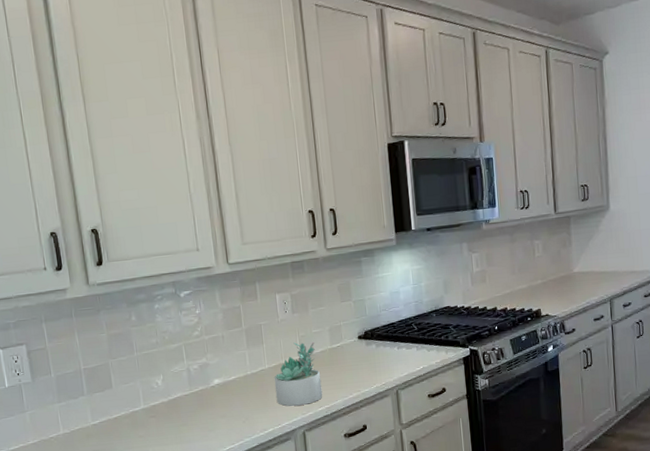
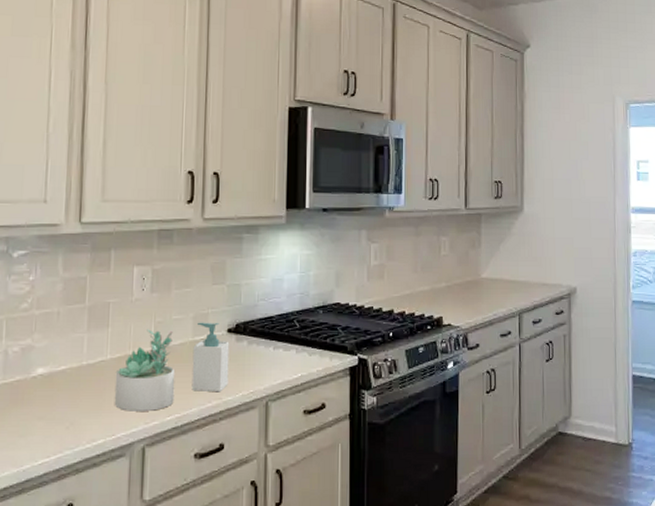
soap bottle: none [332,332,364,387] -> present [191,322,230,393]

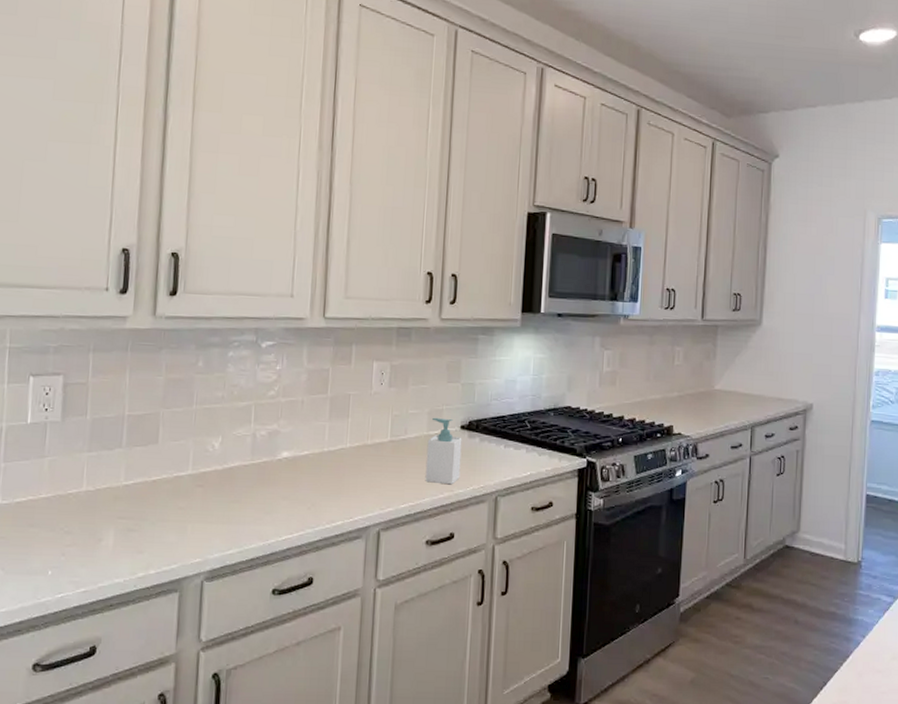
succulent plant: present [114,329,175,411] -> none [352,421,410,498]

